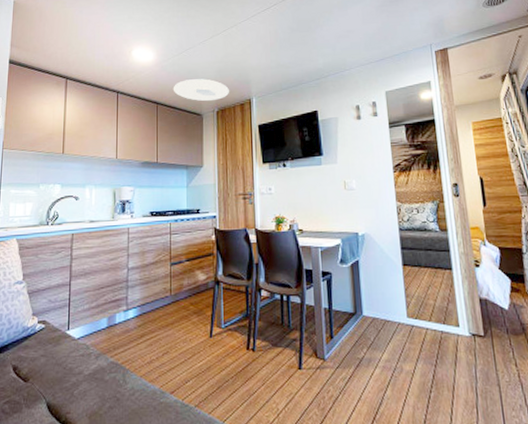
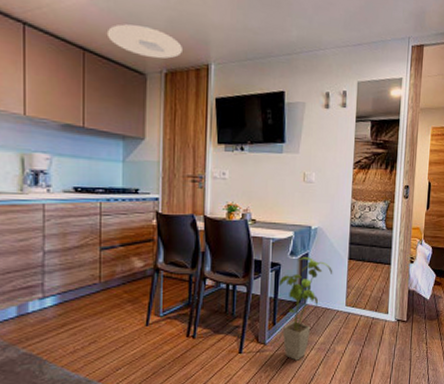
house plant: none [331,263,388,380] -> present [278,256,333,361]

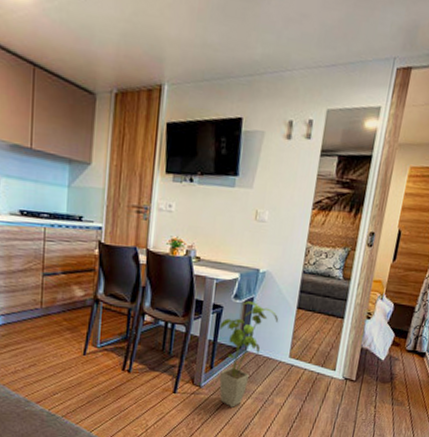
ceiling light: present [106,24,184,59] -> none [57,37,136,77]

